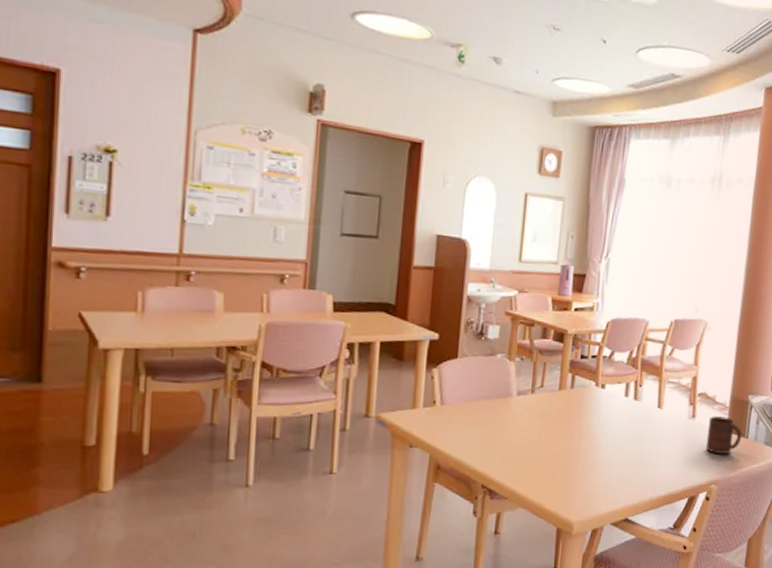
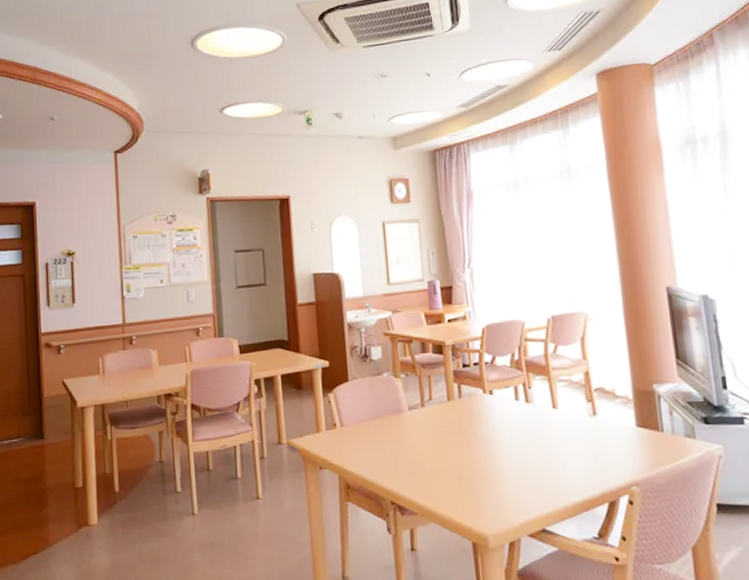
cup: present [706,415,743,455] -> none [613,409,657,453]

